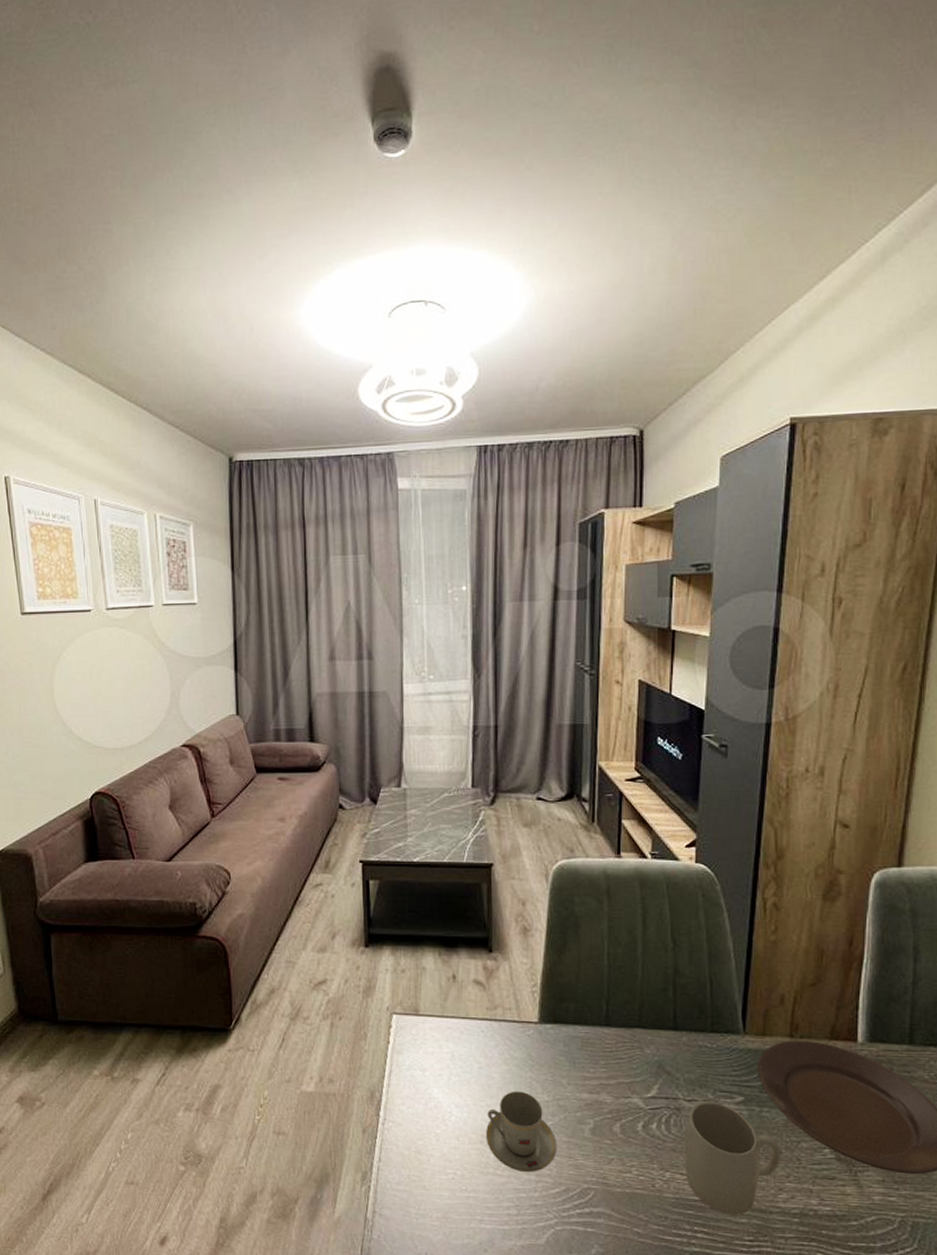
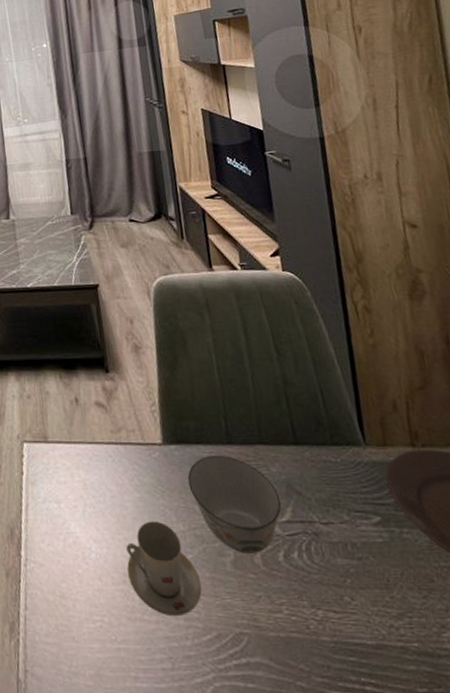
soup bowl: none [559,1036,649,1123] -> present [187,456,282,554]
mug: present [684,1102,781,1215] -> none [327,524,435,661]

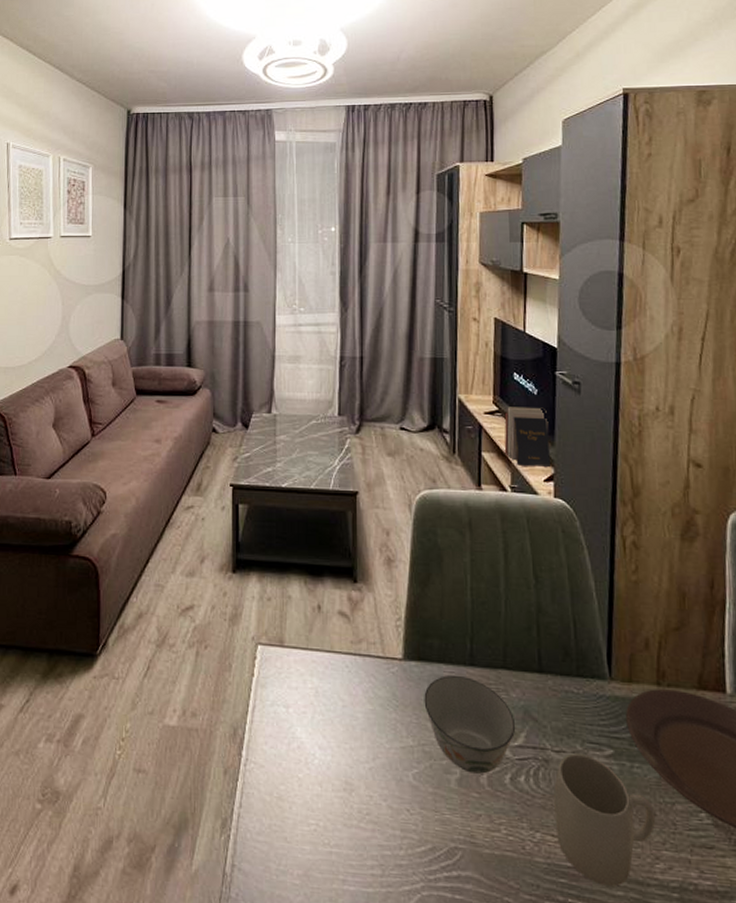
teacup: present [126,521,202,617] -> none [350,733,423,827]
books: none [224,187,276,244] -> present [504,407,552,468]
mug: none [327,524,435,661] -> present [554,753,656,887]

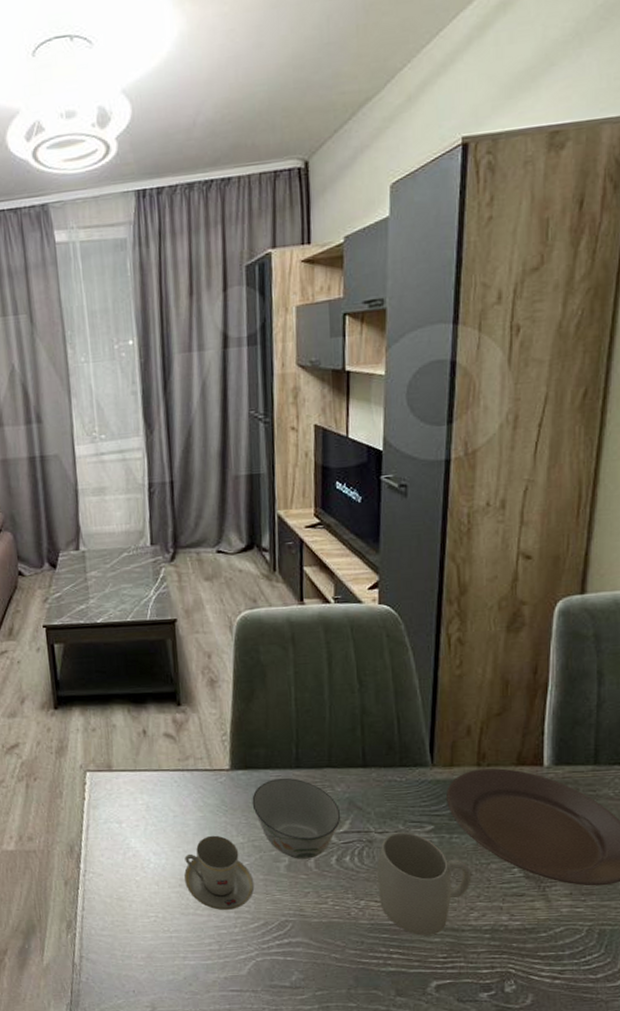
teacup: none [350,733,423,827] -> present [184,835,255,911]
books: present [504,407,552,468] -> none [326,515,376,577]

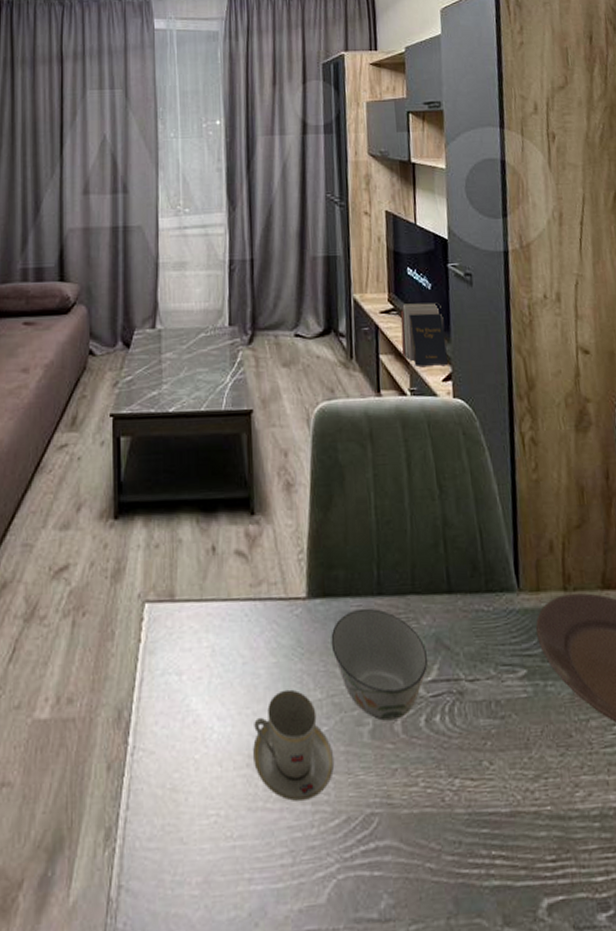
books: none [326,515,376,577] -> present [400,302,449,367]
mug: present [377,832,472,935] -> none [470,679,573,828]

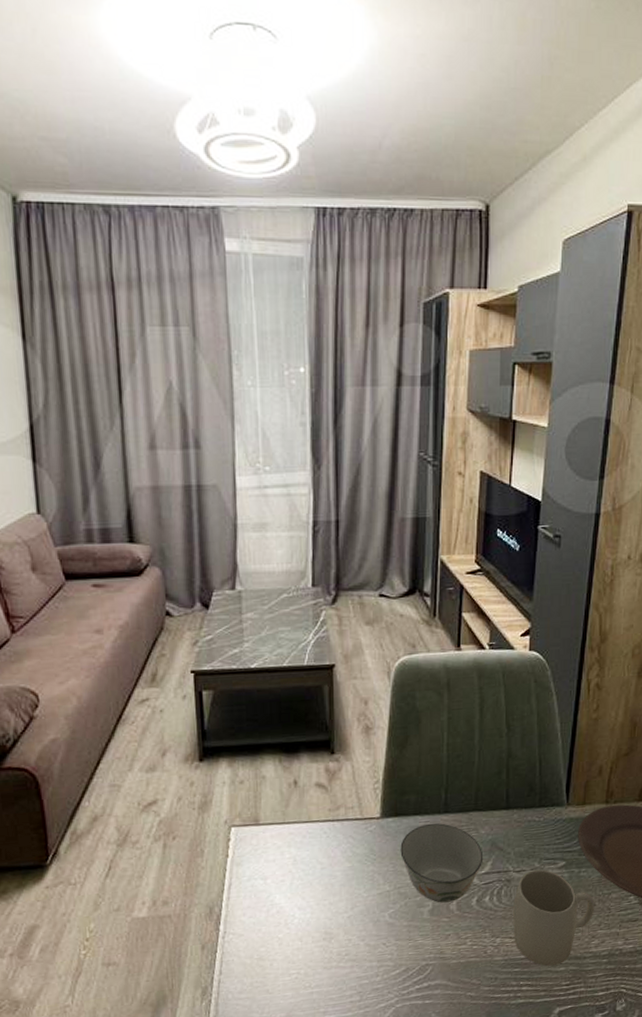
teacup: present [253,689,335,802] -> none [329,885,398,961]
books: present [400,302,449,367] -> none [484,563,529,623]
mug: none [470,679,573,828] -> present [513,869,595,966]

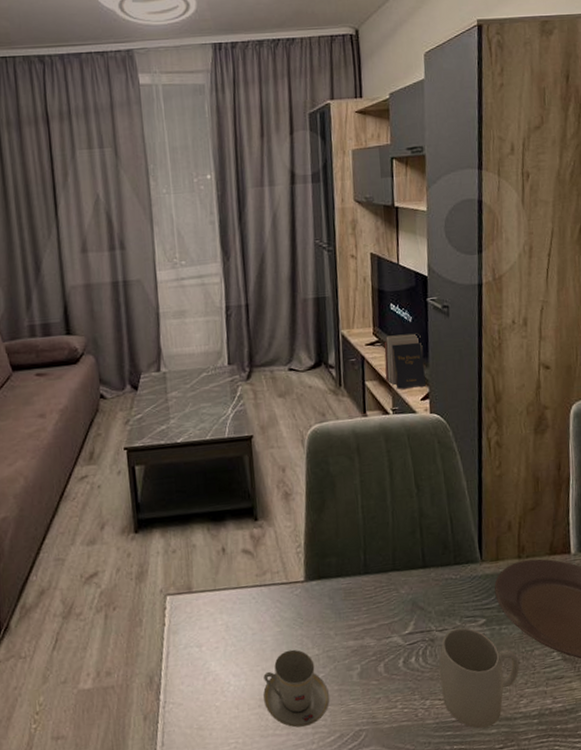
teacup: none [329,885,398,961] -> present [263,649,330,728]
soup bowl: present [400,823,484,903] -> none [325,584,406,666]
books: none [484,563,529,623] -> present [384,333,427,389]

